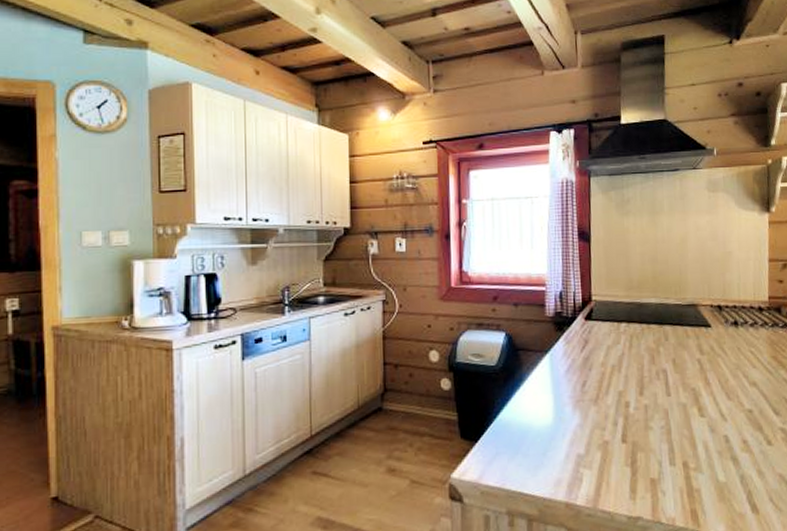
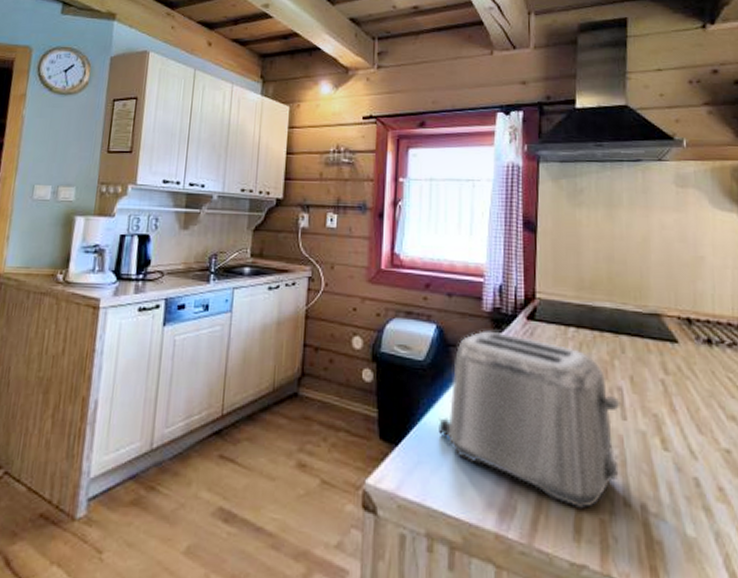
toaster: none [512,333,665,474] -> present [438,330,621,510]

